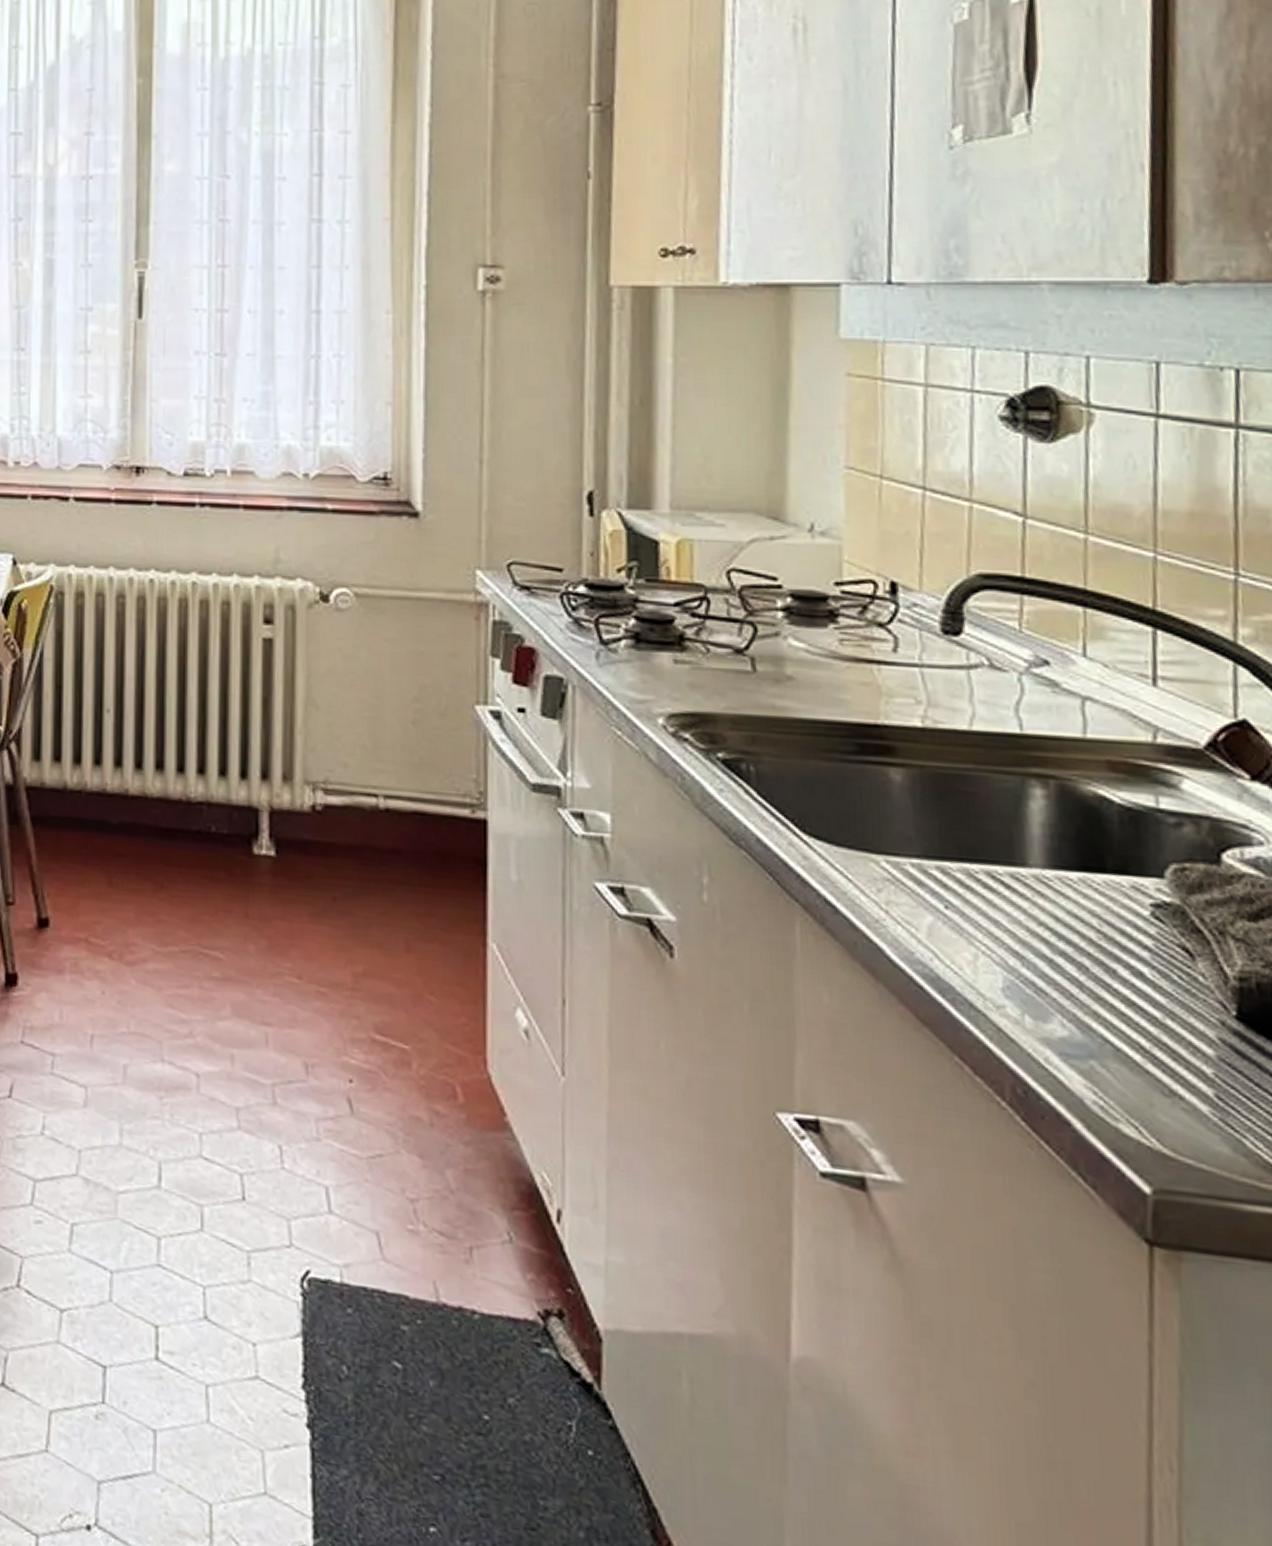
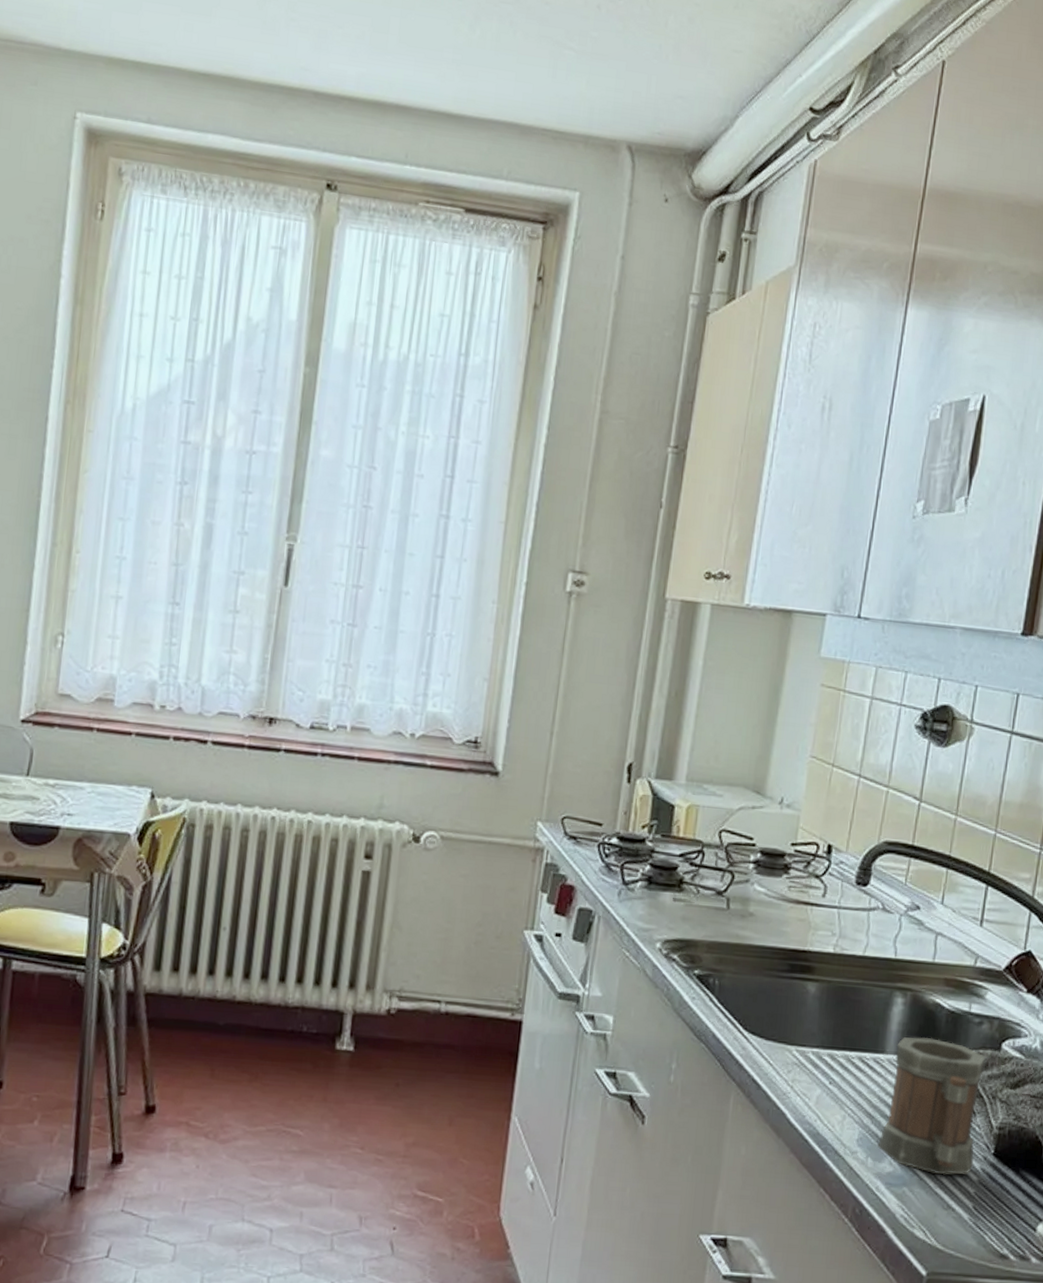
mug: none [1037,844,1204,1046] -> present [877,1037,985,1175]

